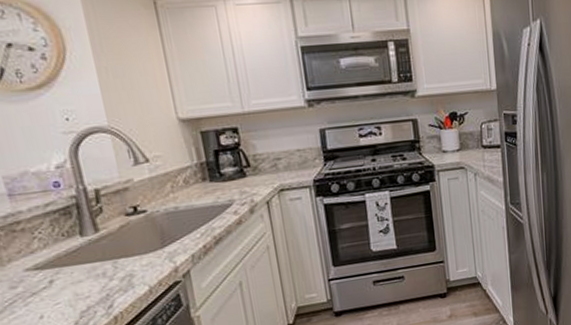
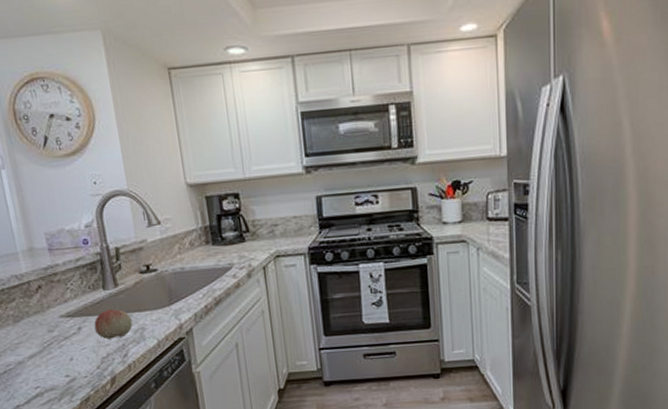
fruit: none [69,257,119,291] -> present [94,309,133,339]

